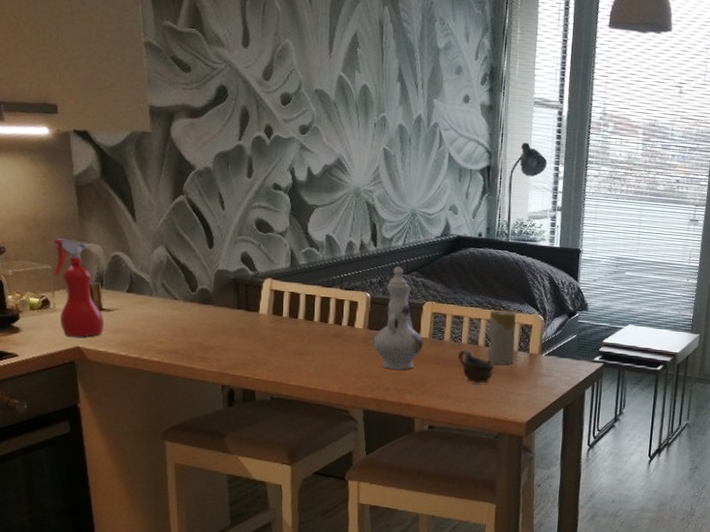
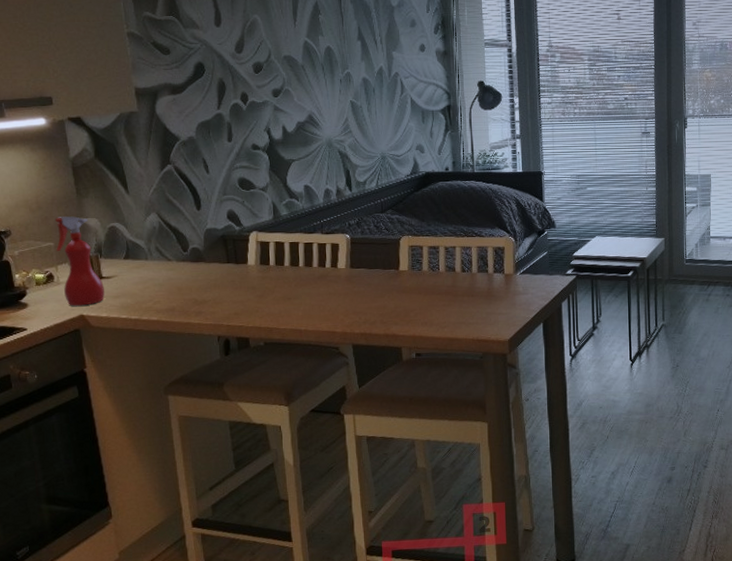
ewer: present [372,267,423,370] -> none [355,207,403,304]
cup: present [457,350,495,384] -> none [437,278,473,308]
candle: present [488,309,516,365] -> none [463,236,491,288]

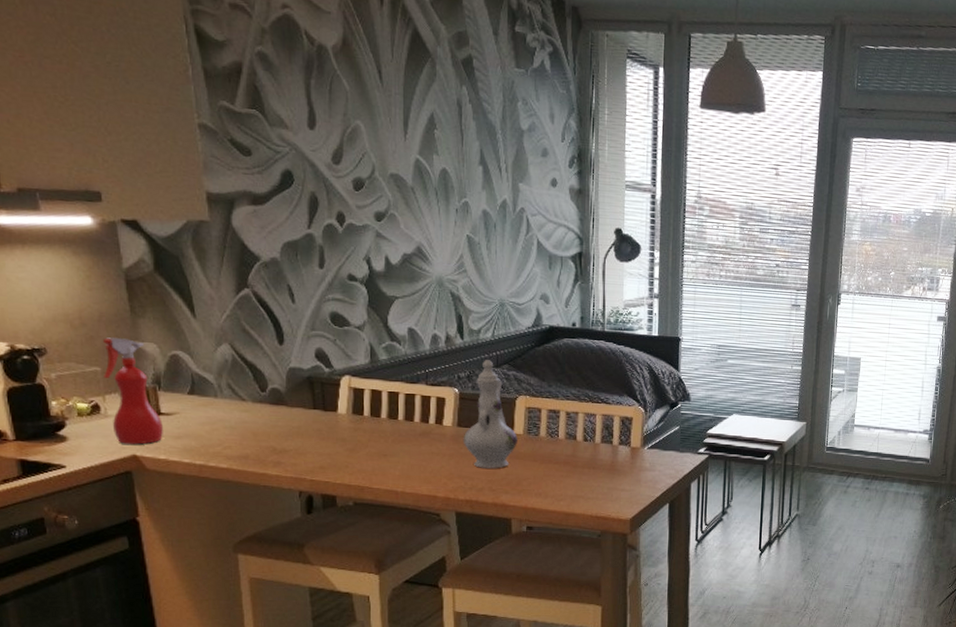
ewer: none [355,207,403,304] -> present [463,360,518,469]

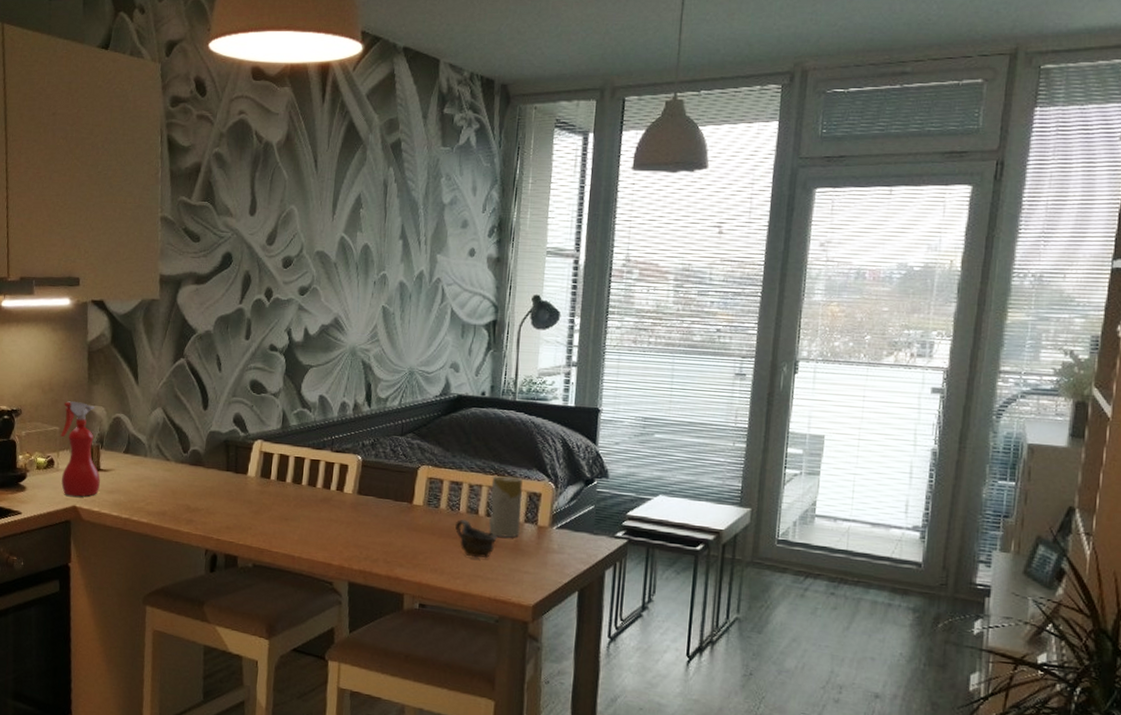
ewer: present [463,360,518,469] -> none [361,428,417,540]
cup: none [555,446,595,480] -> present [454,519,498,559]
candle: none [586,402,616,460] -> present [489,475,523,538]

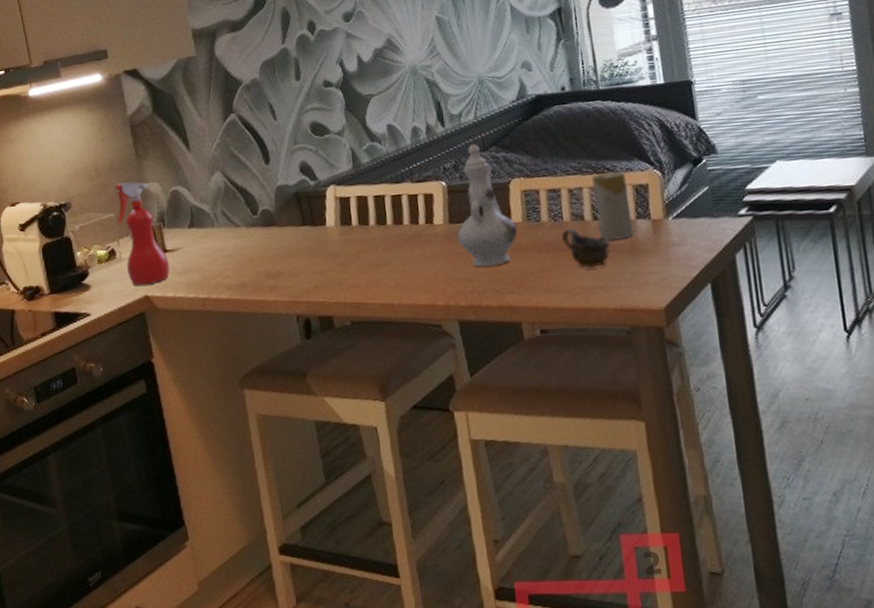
ewer: none [361,428,417,540] -> present [456,144,517,267]

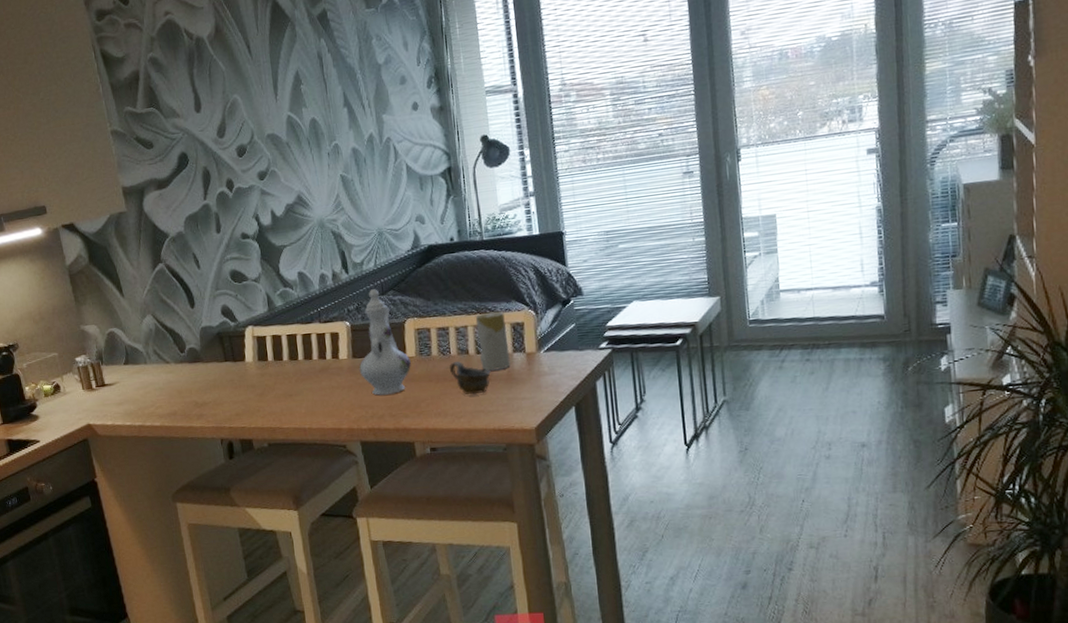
spray bottle: present [114,182,170,286] -> none [57,324,109,416]

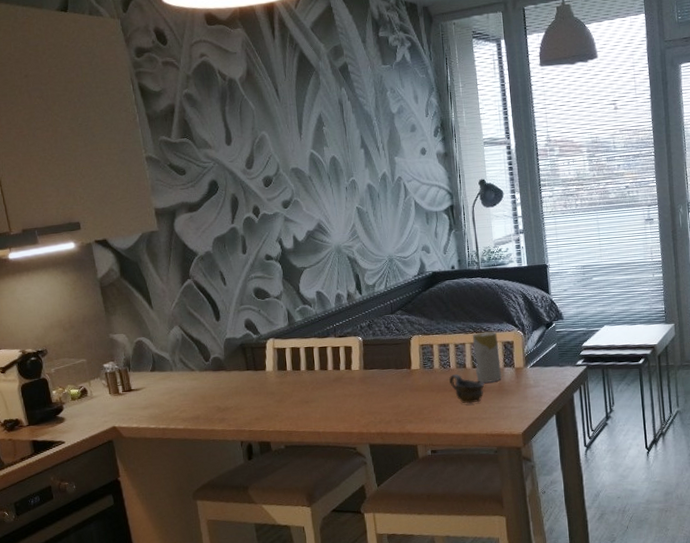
ewer: present [358,289,411,395] -> none [369,309,416,403]

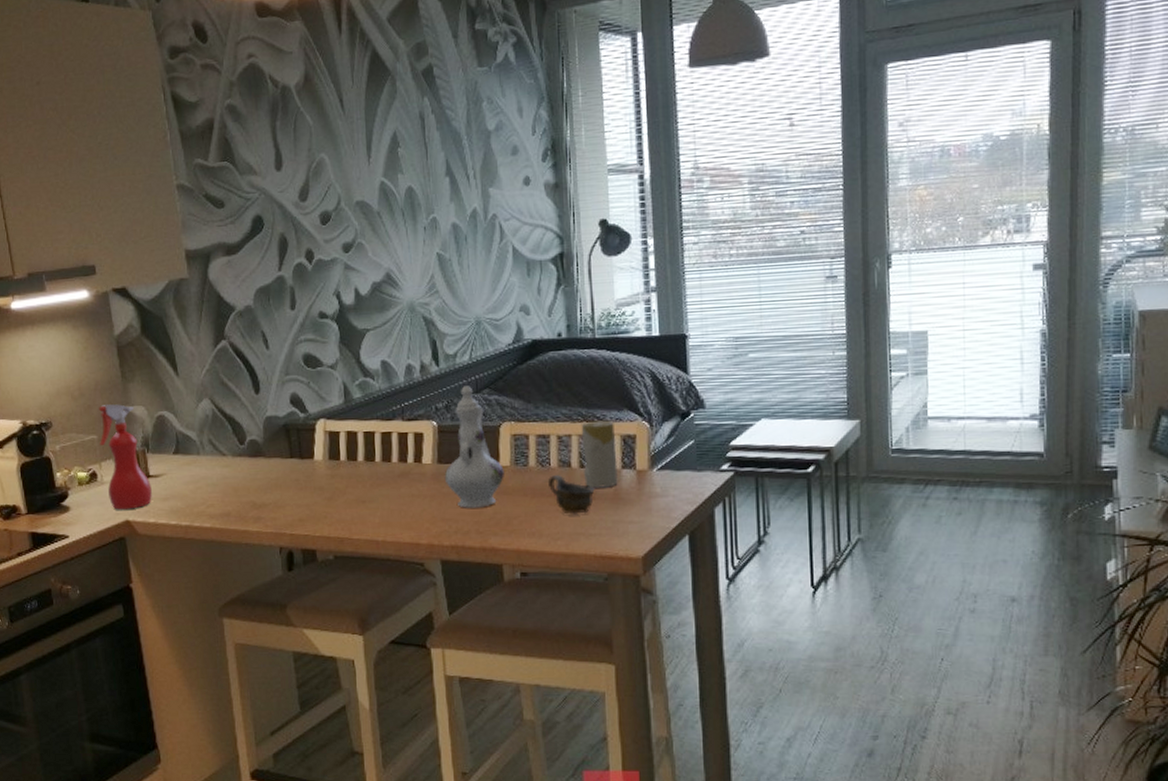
spray bottle: none [86,333,134,419] -> present [98,404,152,510]
ewer: none [369,309,416,403] -> present [444,386,504,508]

